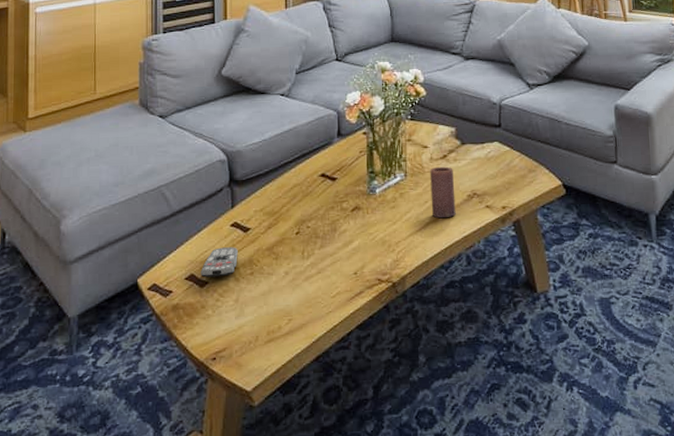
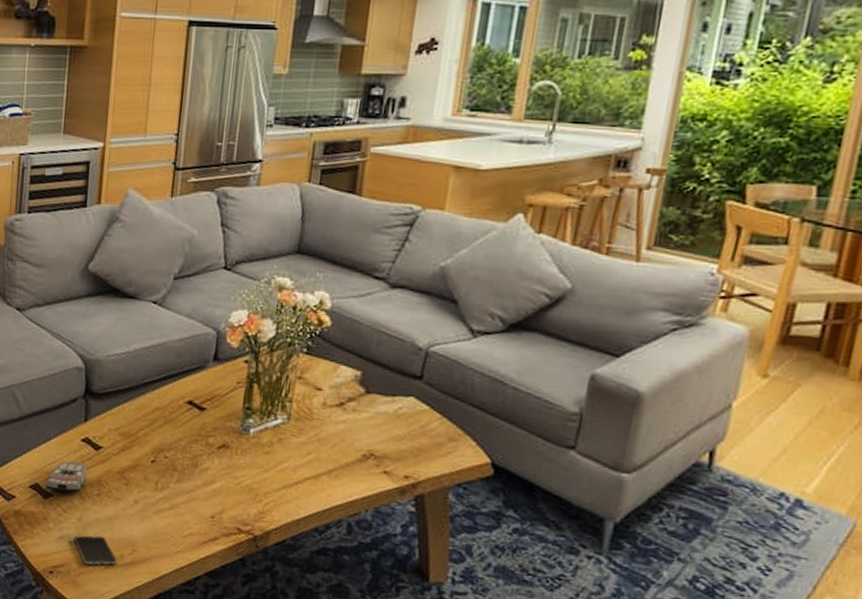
smartphone: none [232,312,276,344] -> present [73,535,118,565]
candle: present [430,166,456,218] -> none [313,415,350,476]

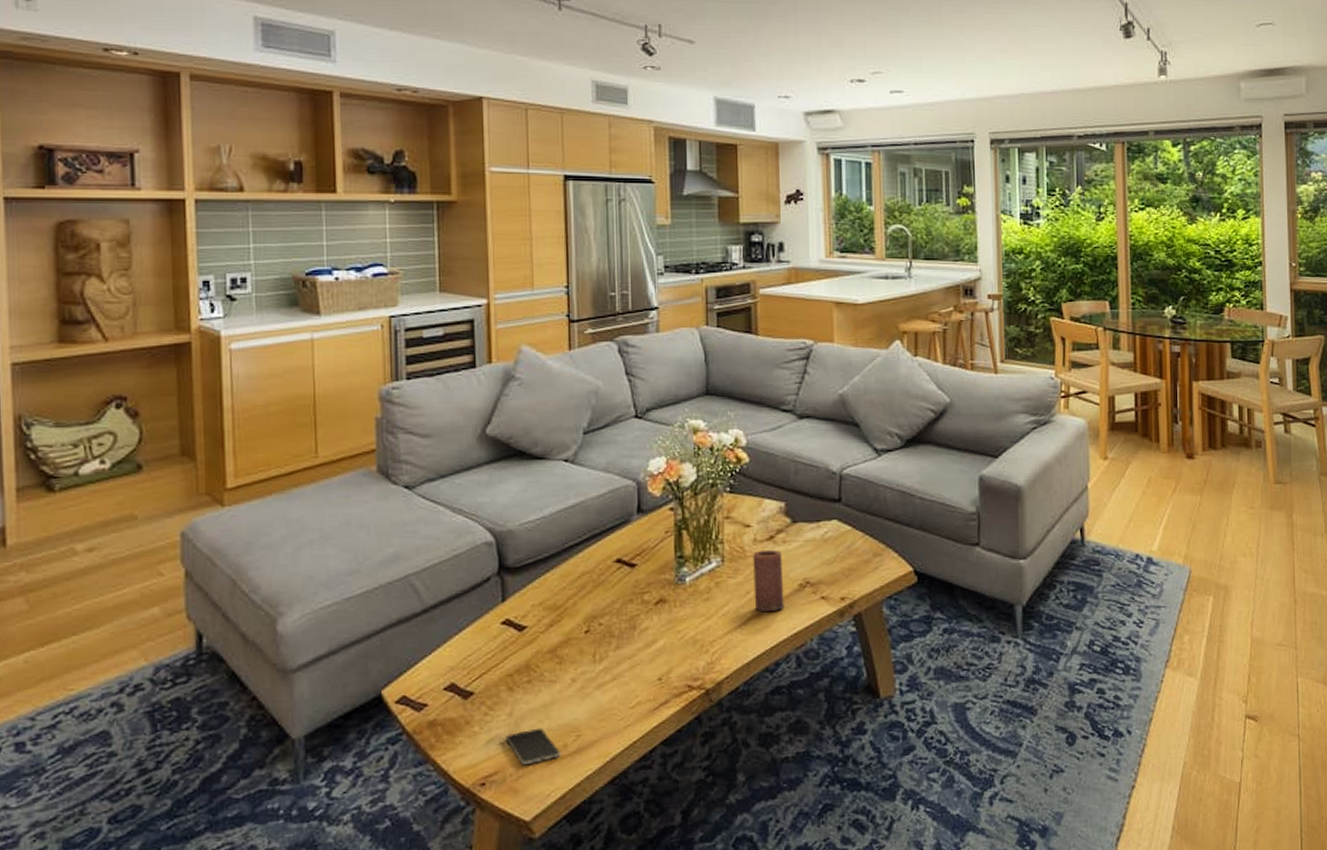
remote control: present [45,461,87,492] -> none [464,649,511,687]
candle: none [313,415,350,476] -> present [753,549,784,611]

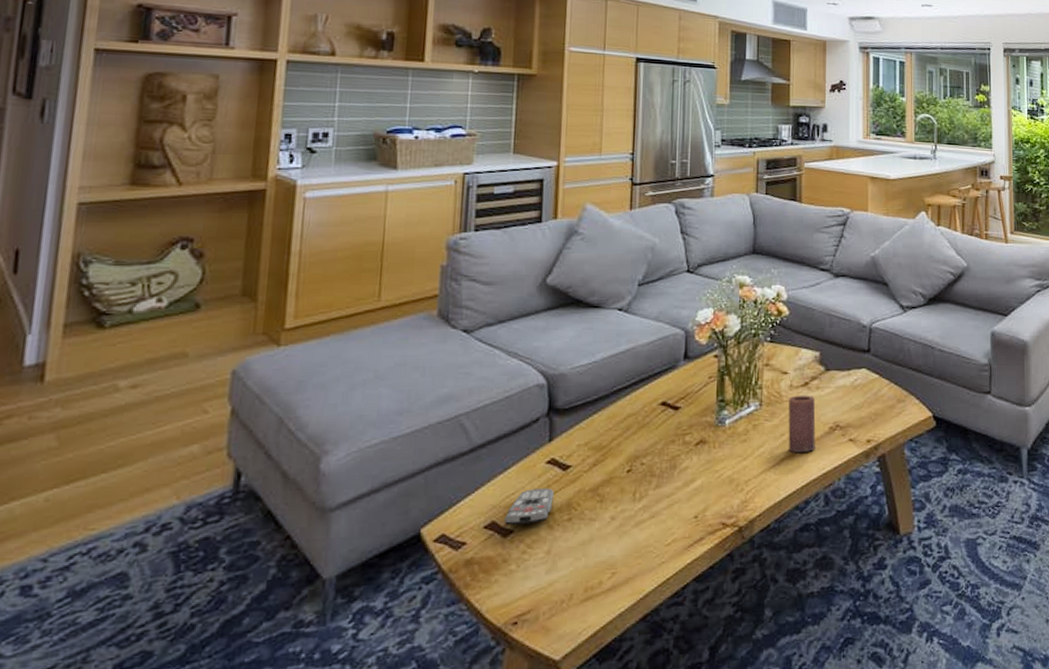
remote control: none [464,649,511,687] -> present [504,488,554,526]
smartphone: present [506,727,561,766] -> none [541,565,596,604]

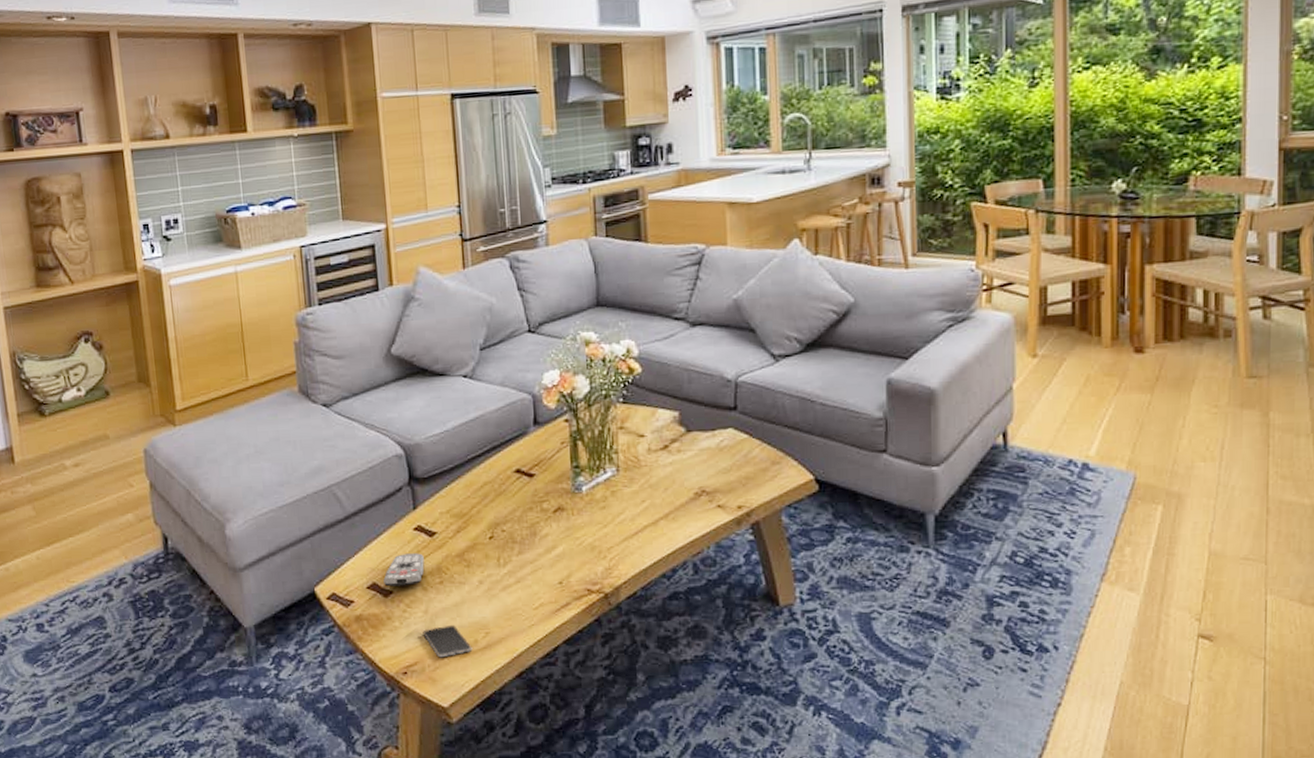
smartphone: none [541,565,596,604] -> present [423,624,473,658]
candle: present [788,395,816,452] -> none [647,458,680,520]

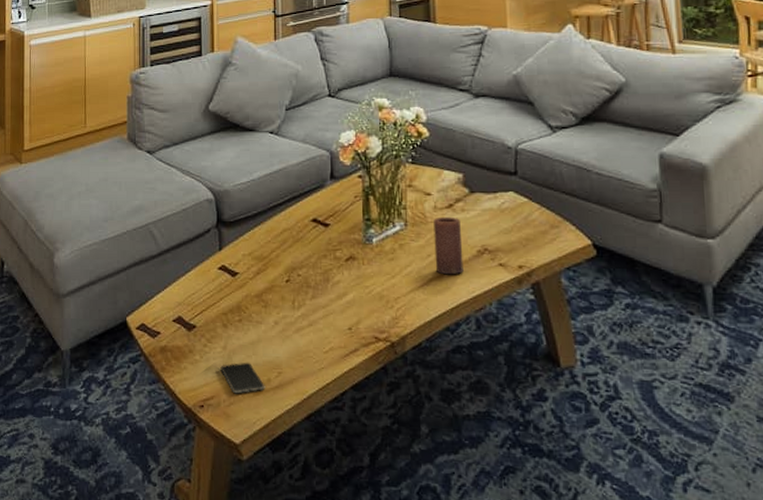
remote control: present [383,553,424,587] -> none [188,291,226,322]
candle: none [647,458,680,520] -> present [433,216,464,274]

